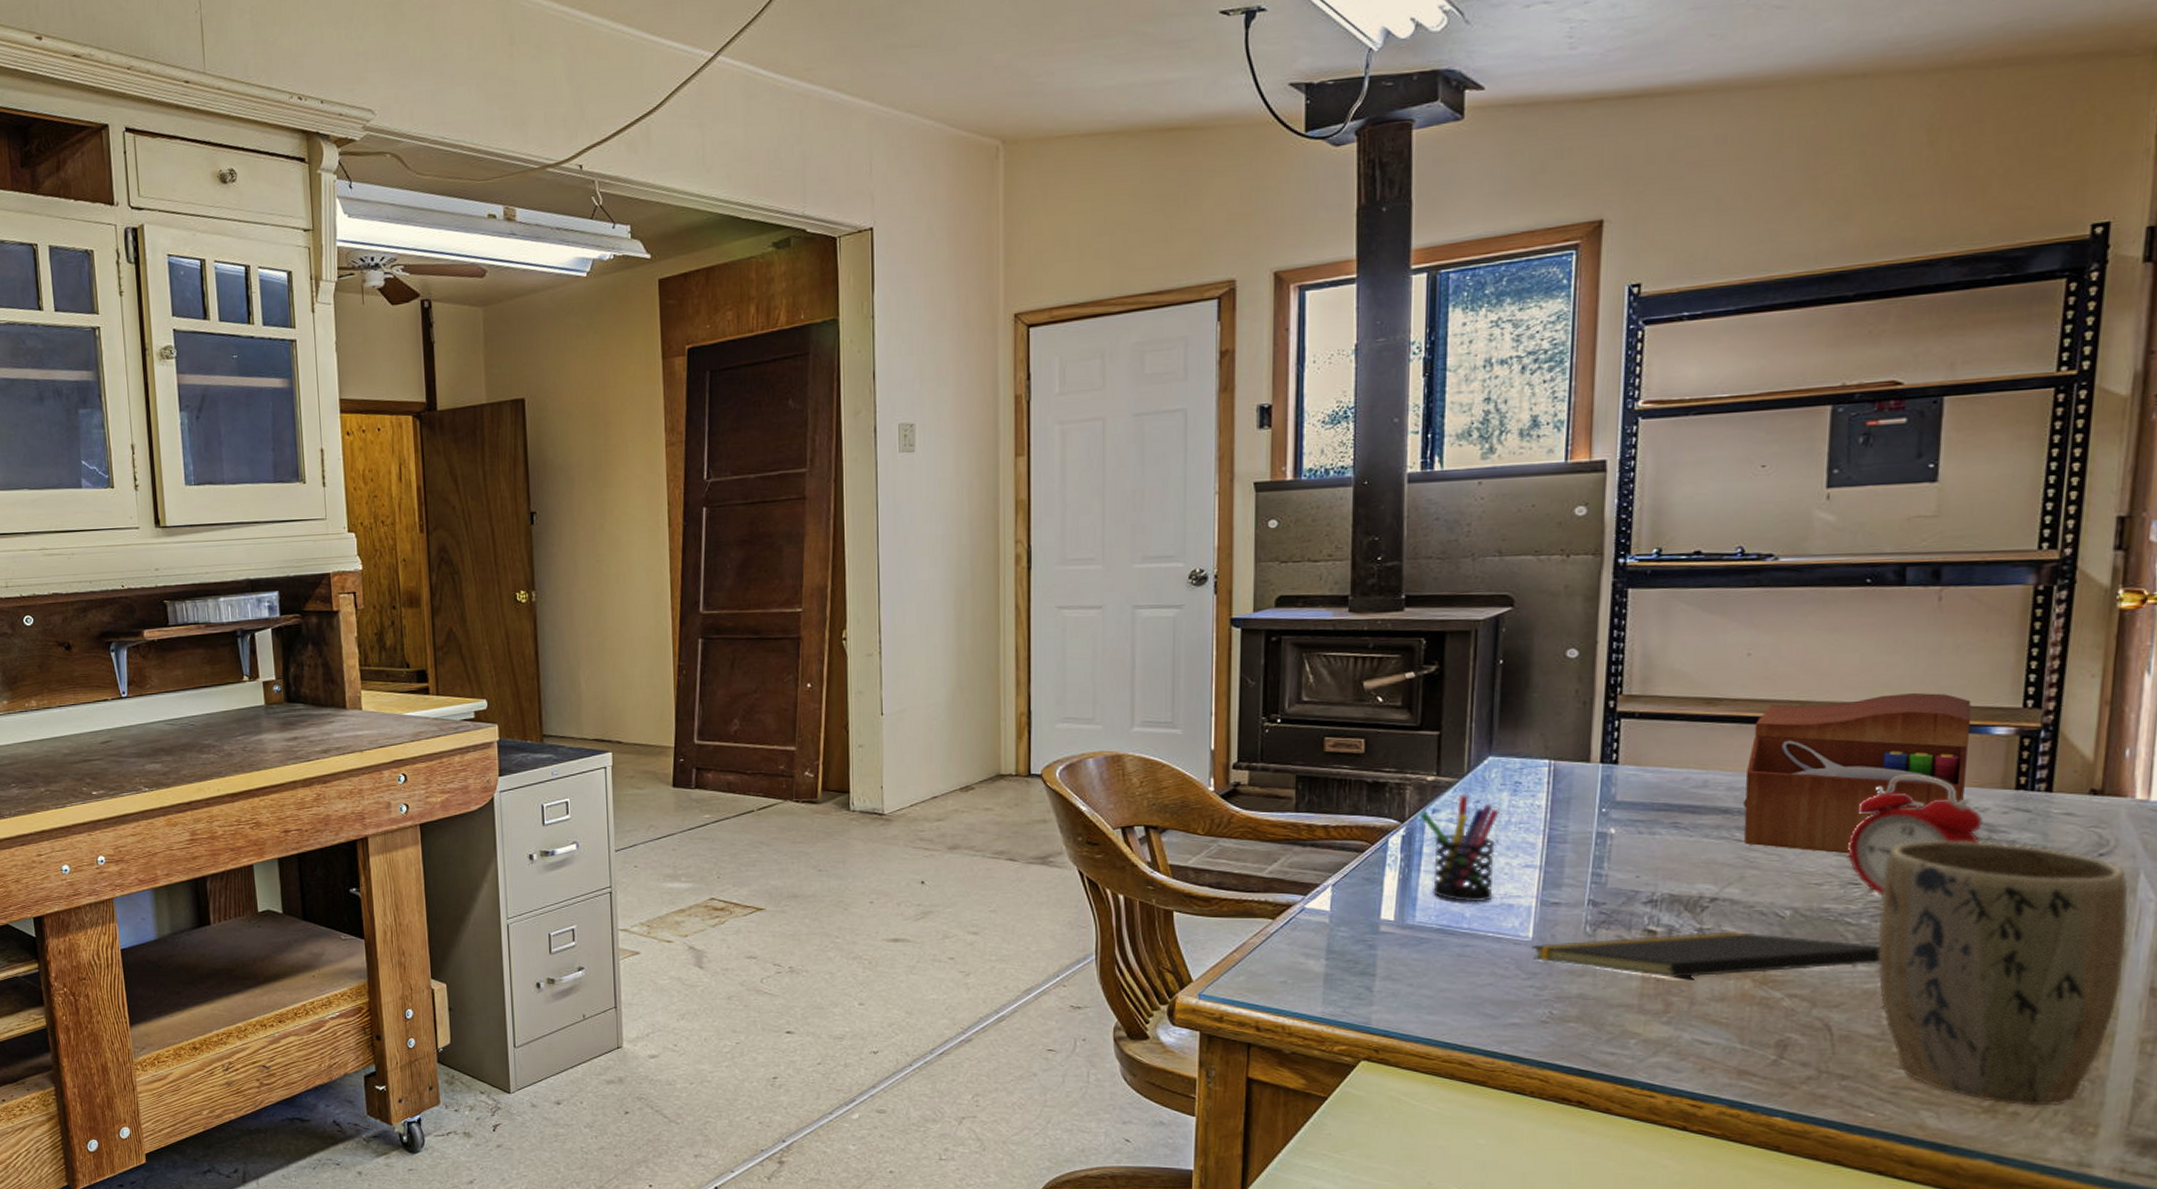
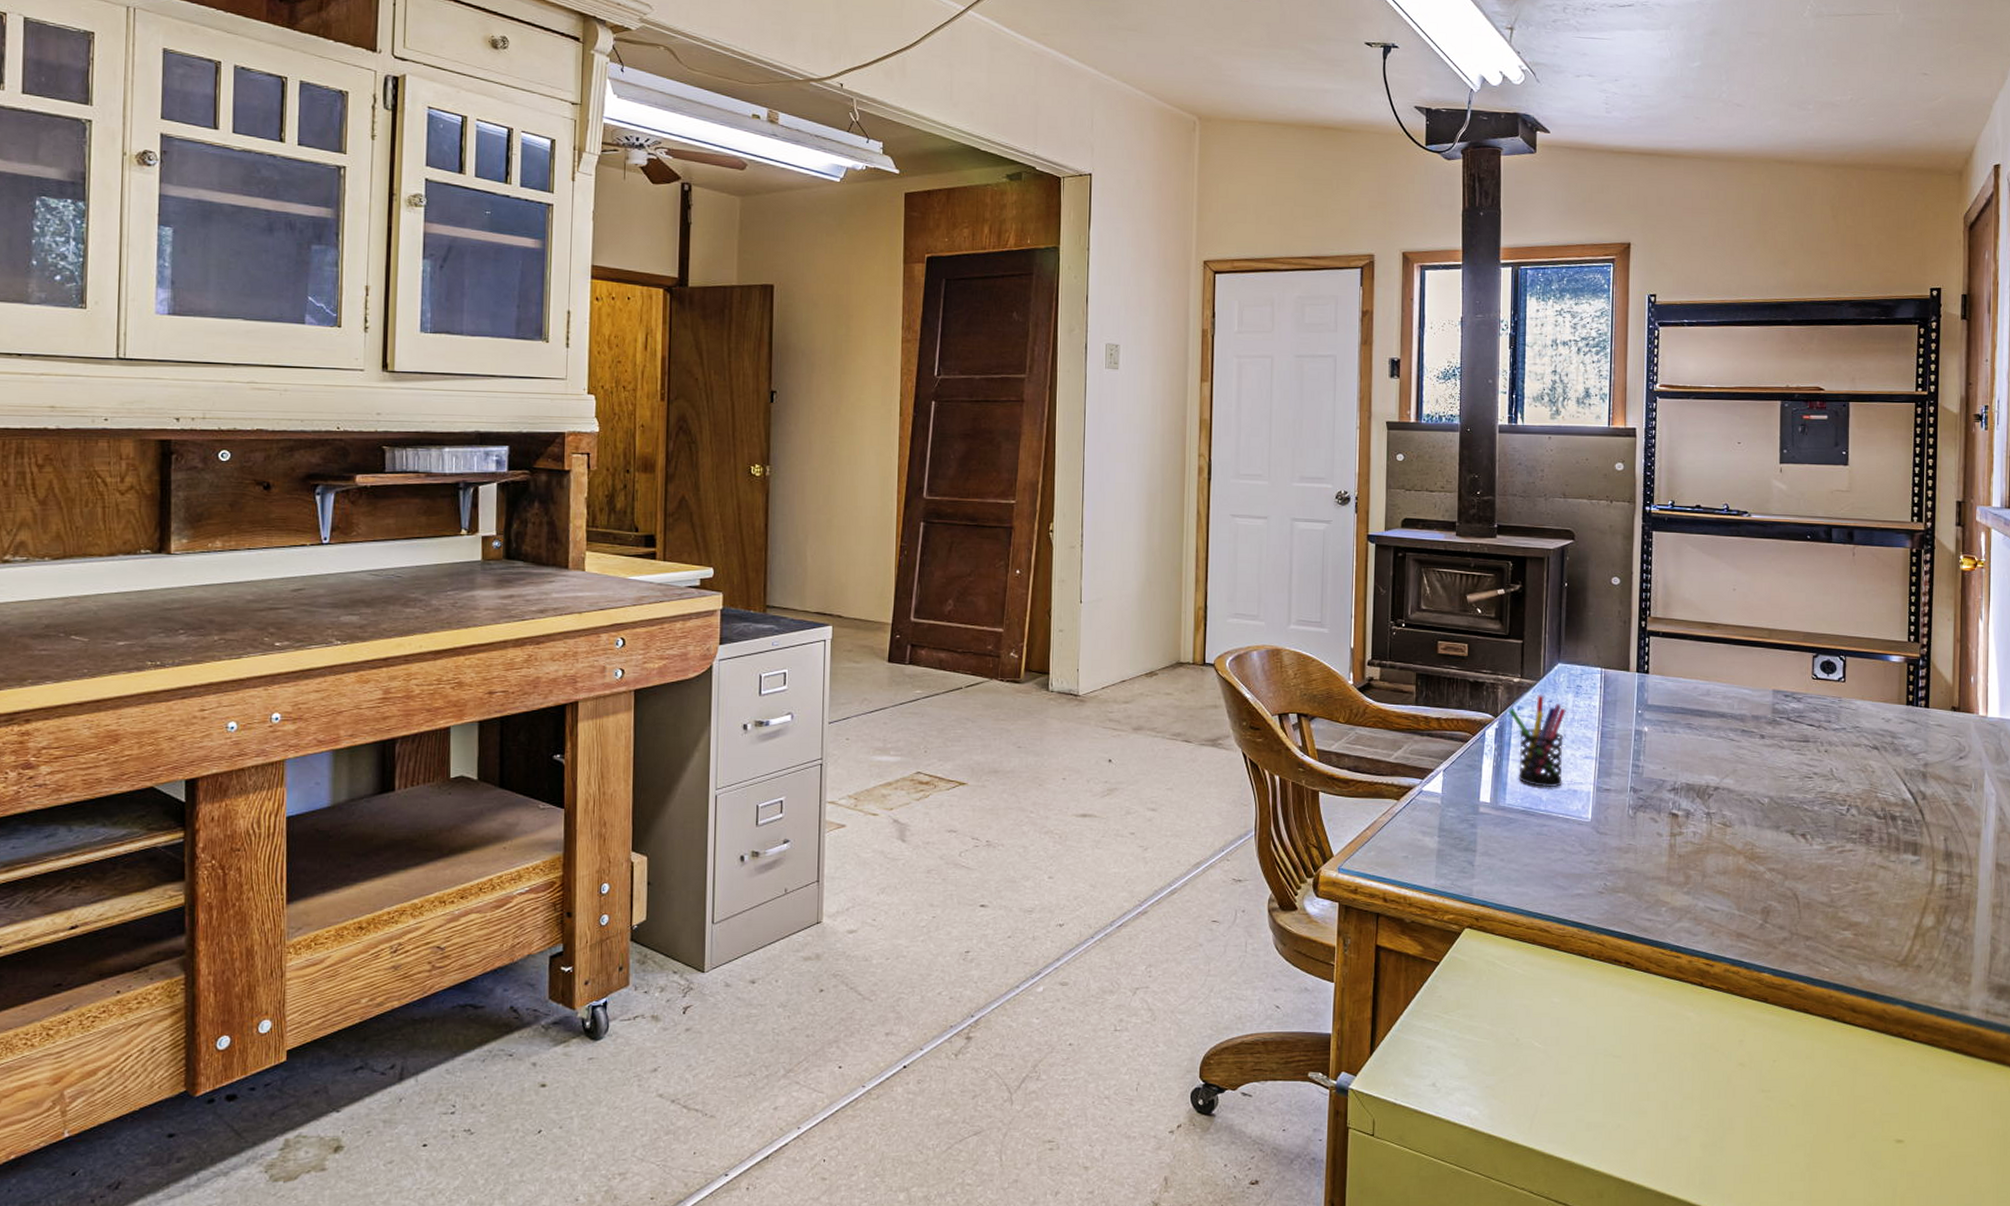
notepad: present [1531,931,1881,979] -> none [1591,815,1828,855]
sewing box: present [1743,692,1972,854] -> none [1734,626,1877,753]
alarm clock: present [1848,774,1983,895] -> none [1804,690,1887,787]
plant pot: present [1877,840,2128,1106] -> none [1825,744,1980,960]

